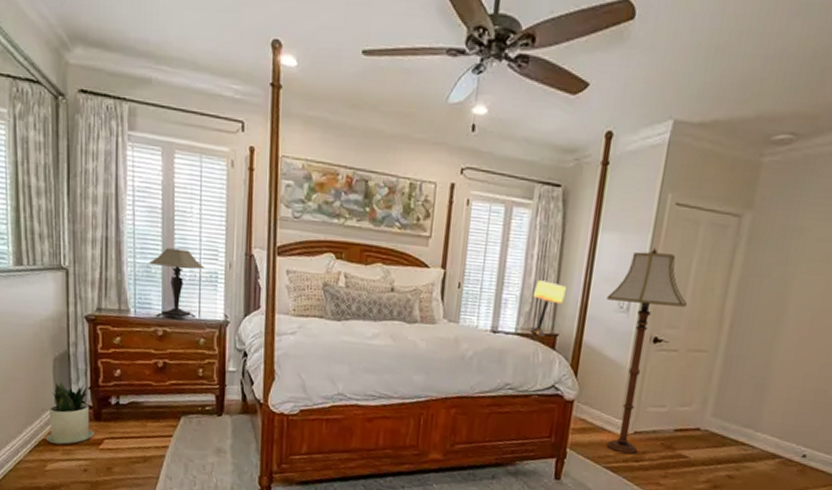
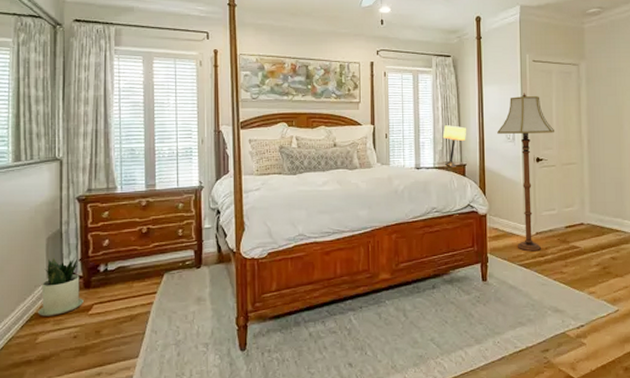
table lamp: present [148,248,206,320] -> none [132,133,182,191]

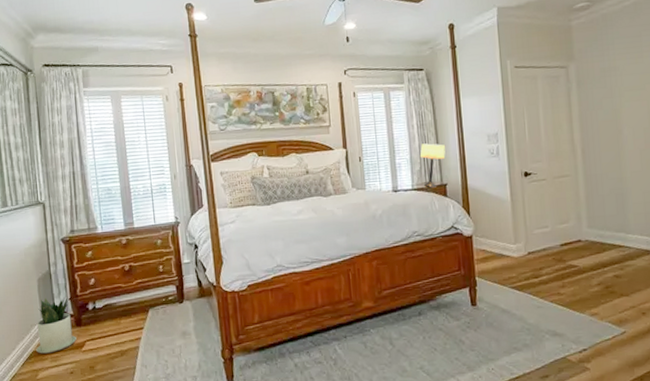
floor lamp: present [497,93,555,252] -> none [479,103,544,273]

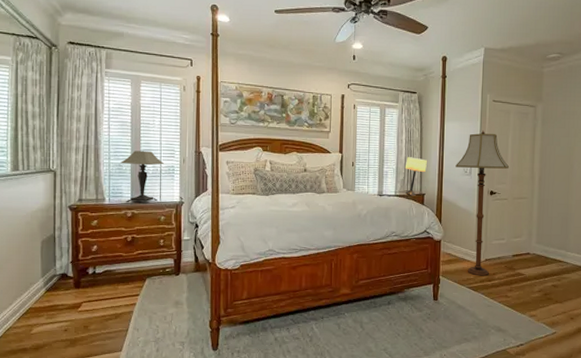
planter: present [36,296,77,354] -> none [33,259,74,311]
table lamp: none [108,170,155,229] -> present [120,151,165,204]
floor lamp: none [479,103,544,273] -> present [455,130,510,276]

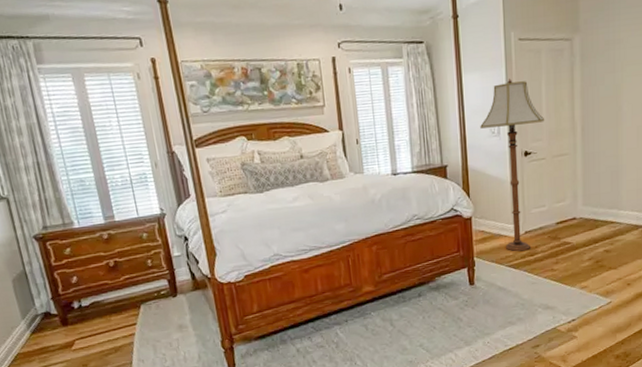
table lamp: present [120,151,165,204] -> none [80,159,135,224]
table lamp: present [404,157,427,196] -> none [419,123,446,170]

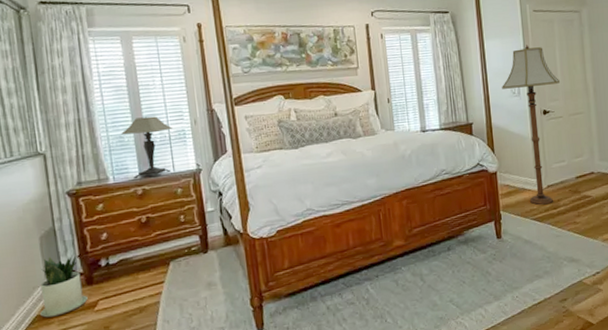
planter: none [17,296,65,356] -> present [40,254,88,318]
table lamp: none [80,159,135,224] -> present [120,116,173,179]

